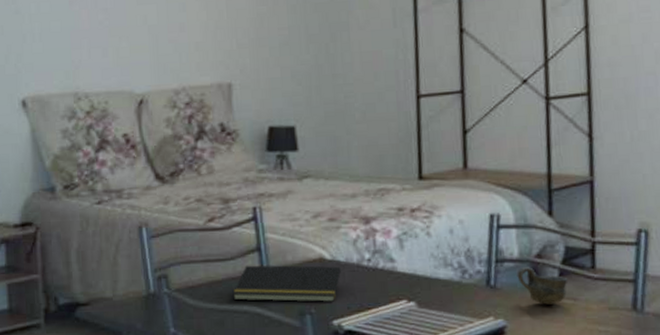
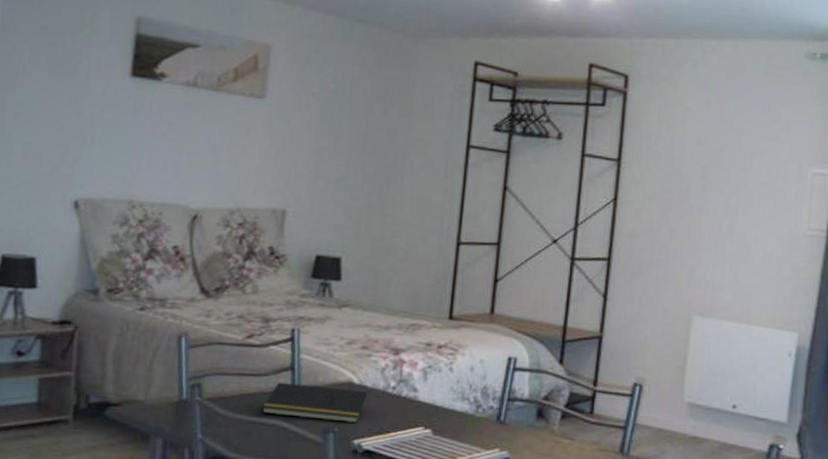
cup: present [516,266,568,305] -> none [524,406,569,442]

